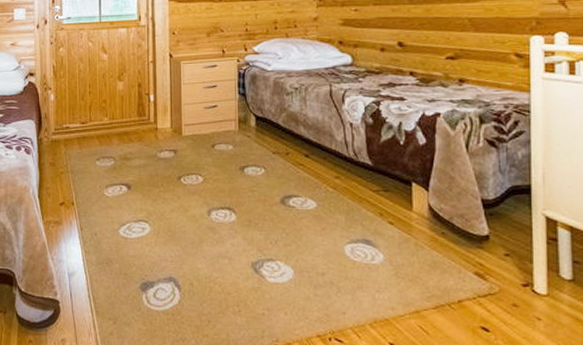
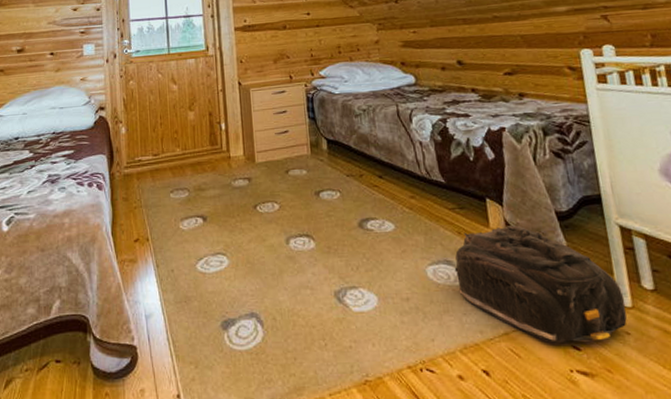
duffel bag: none [372,210,541,325] -> present [454,225,627,344]

